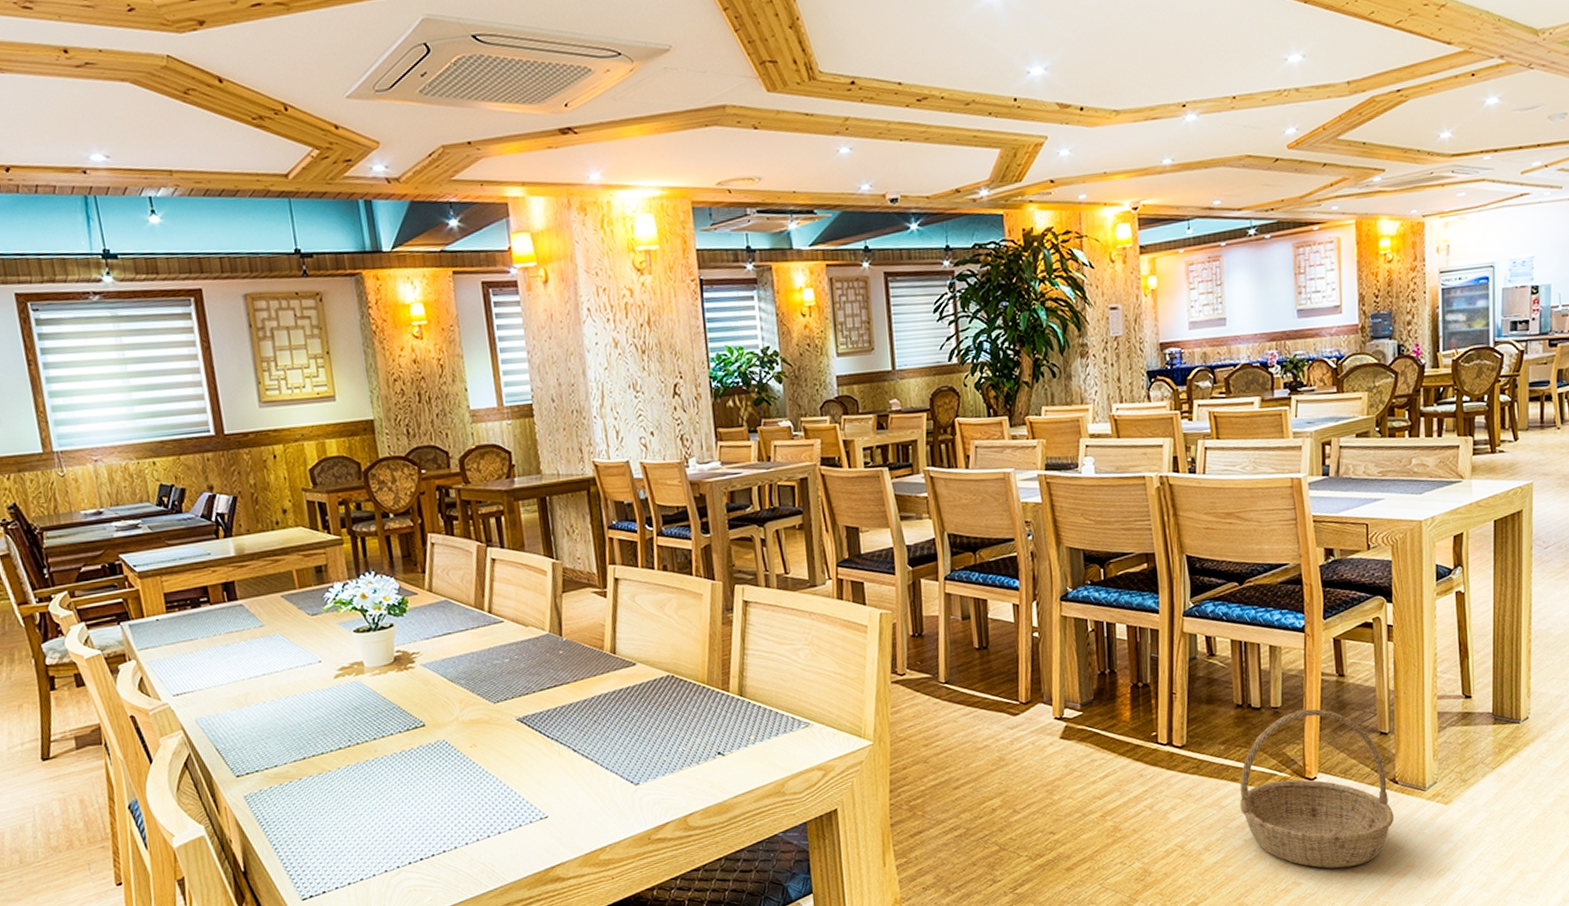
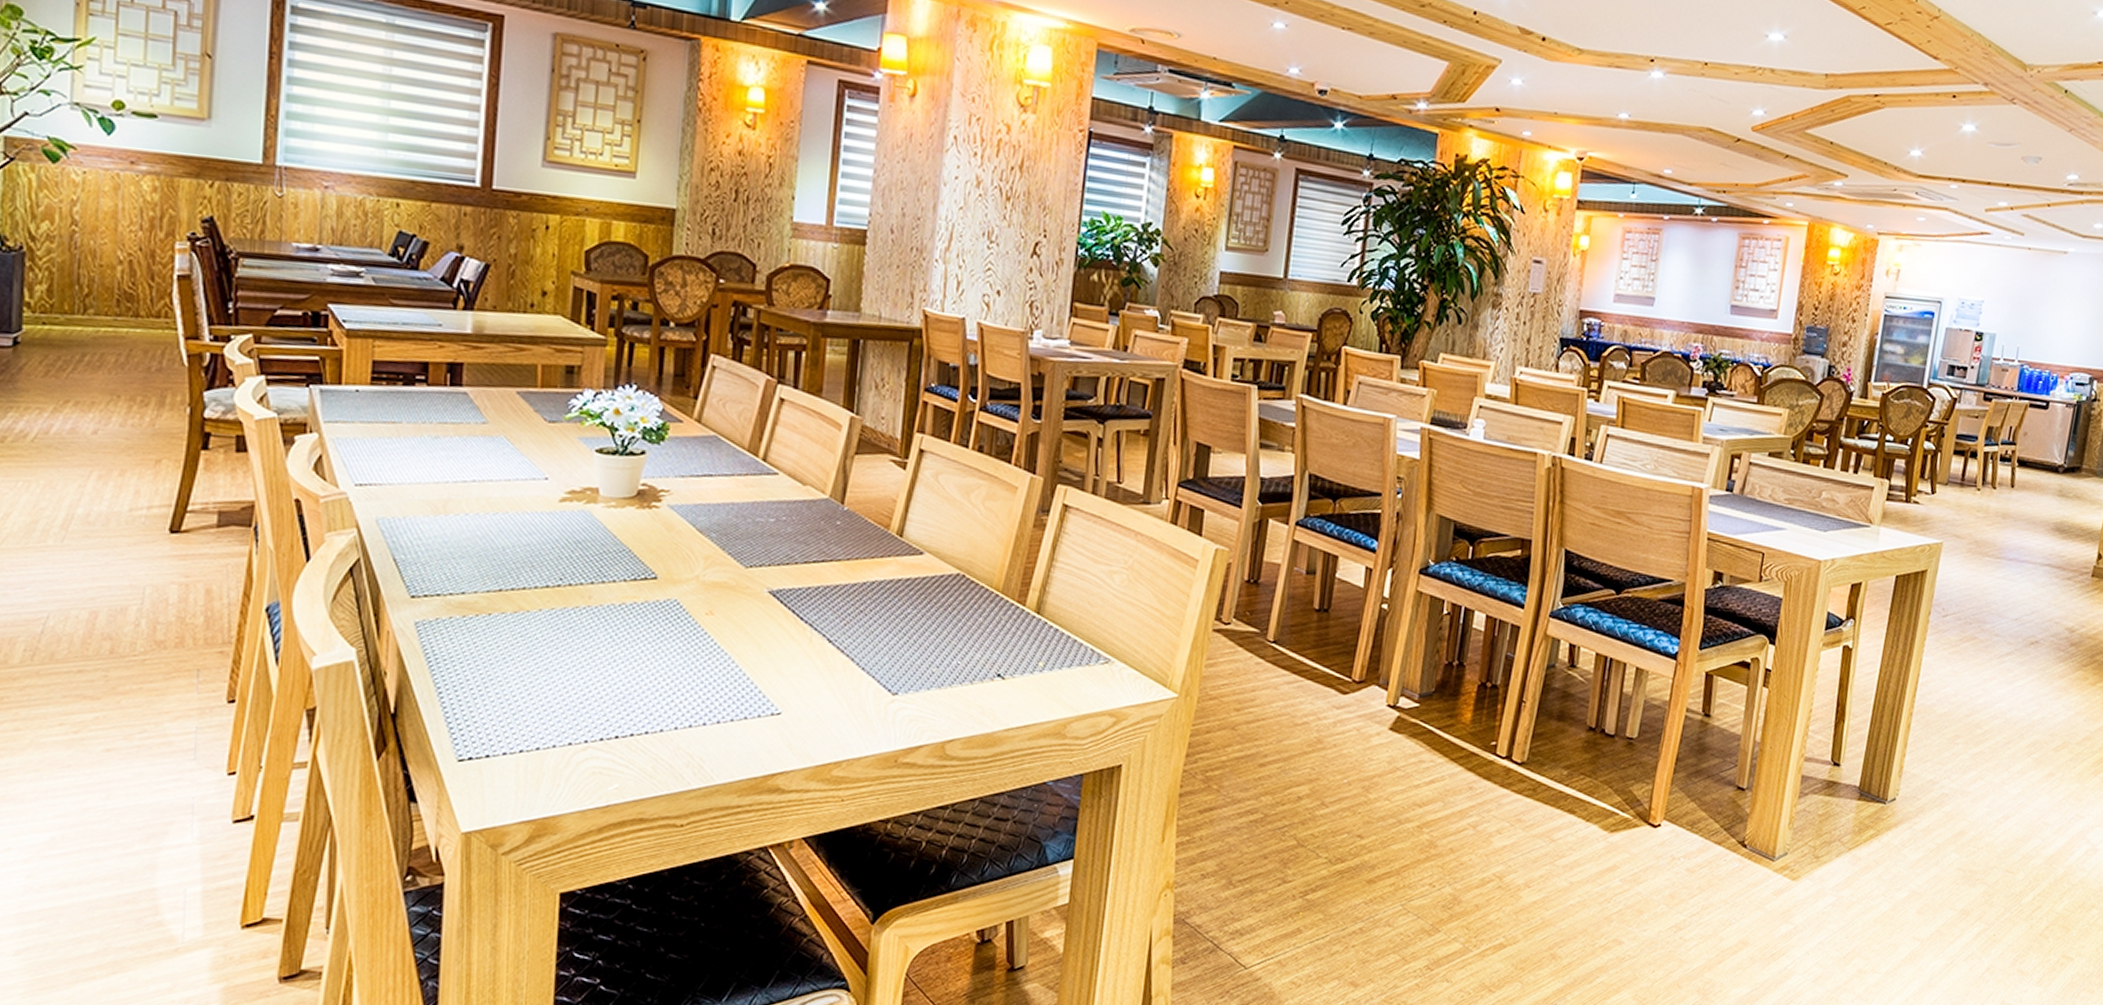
basket: present [1240,709,1394,869] -> none [1572,746,1736,933]

